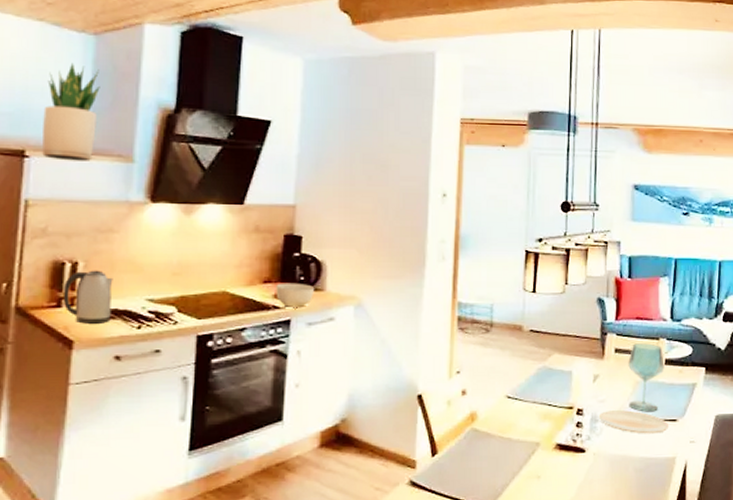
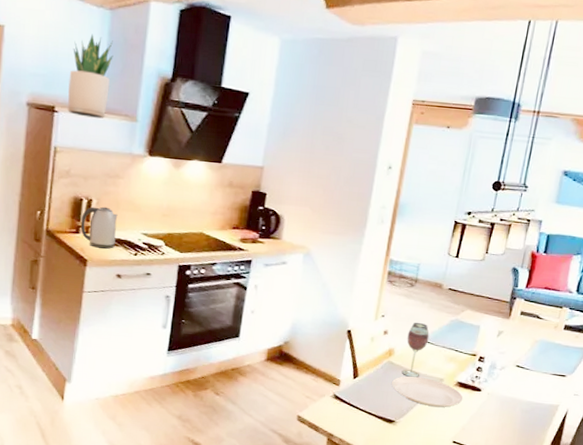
bowl: present [276,282,315,309] -> none [241,230,273,252]
plate: none [479,443,566,480] -> present [392,376,463,408]
wineglass: none [490,375,515,445] -> present [402,322,430,377]
plate: present [598,410,669,434] -> none [497,361,558,385]
wine glass: present [628,343,665,412] -> none [525,309,564,367]

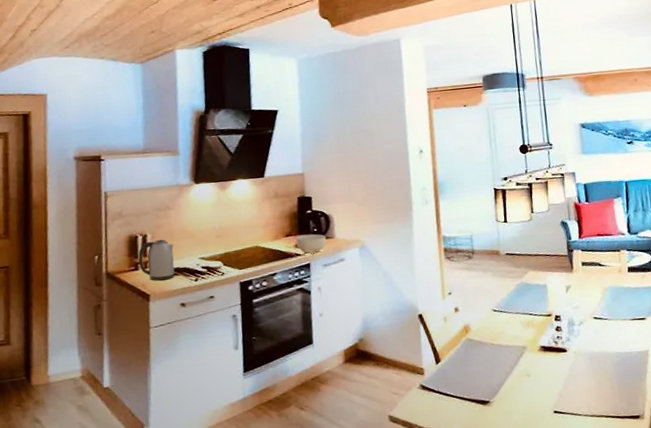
planter: present [68,33,113,119] -> none [111,86,150,160]
bowl: none [241,230,273,252] -> present [296,233,327,255]
plate: present [392,376,463,408] -> none [475,348,552,379]
wineglass: present [402,322,430,377] -> none [478,292,501,351]

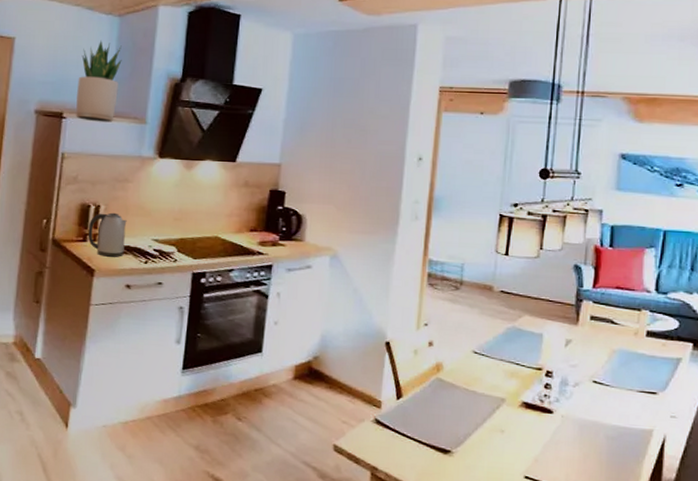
planter: none [111,86,150,160] -> present [76,40,122,122]
bowl: present [296,233,327,255] -> none [260,232,295,256]

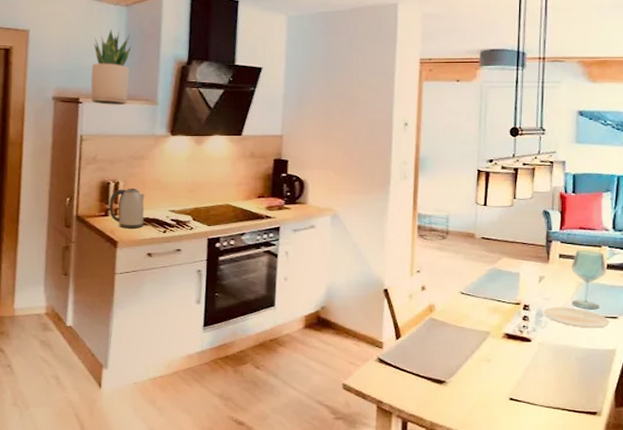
plate: none [569,376,648,405] -> present [543,307,610,329]
wine glass: none [603,312,646,382] -> present [571,250,606,310]

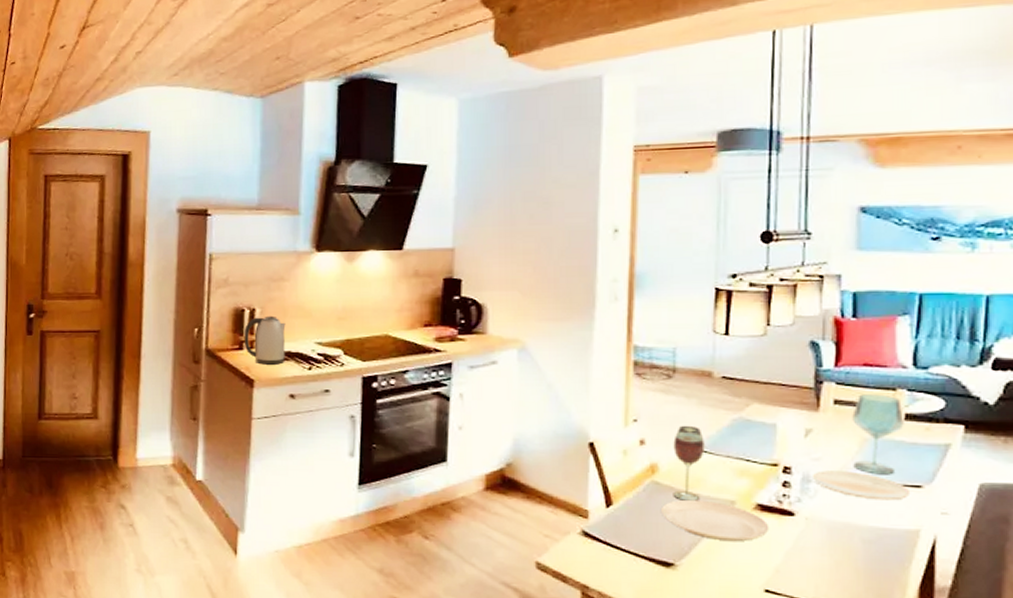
planter: present [91,29,132,105] -> none [221,126,268,217]
plate: none [437,331,514,363] -> present [662,499,770,542]
wineglass: none [446,274,468,333] -> present [673,425,705,501]

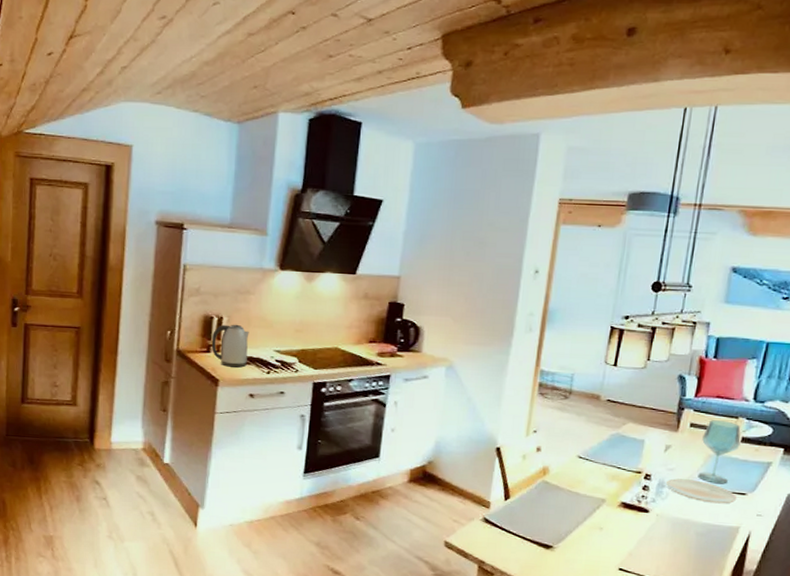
plate: present [662,499,770,542] -> none [547,496,629,531]
wineglass: present [673,425,705,501] -> none [559,437,588,498]

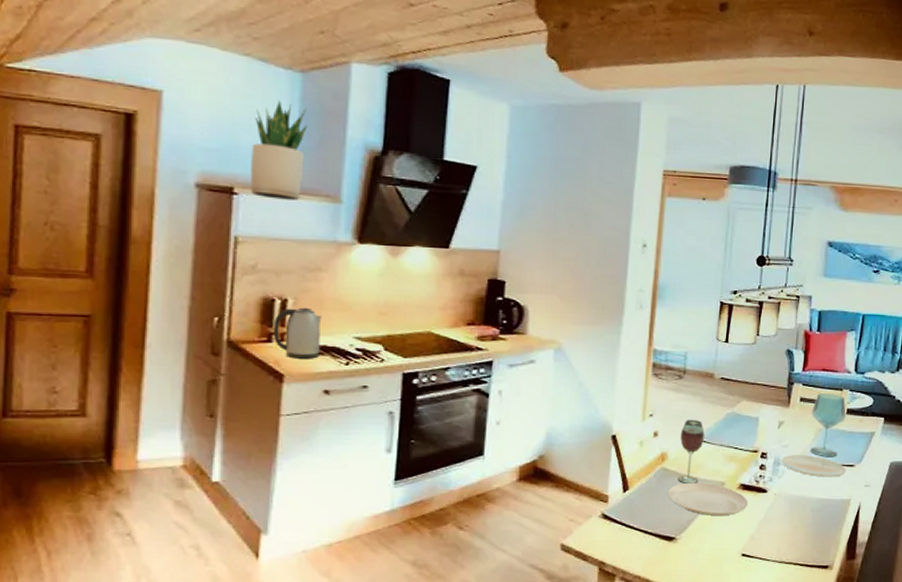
planter: none [197,148,242,234] -> present [251,100,308,201]
plate: none [547,496,629,531] -> present [668,482,749,517]
wineglass: none [559,437,588,498] -> present [678,419,705,484]

